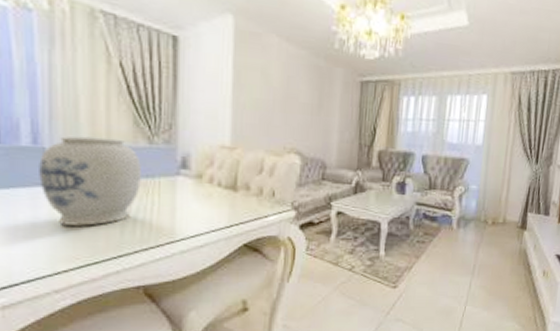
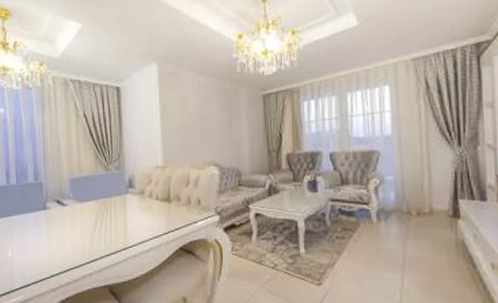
vase: present [39,136,141,227] -> none [39,170,102,240]

